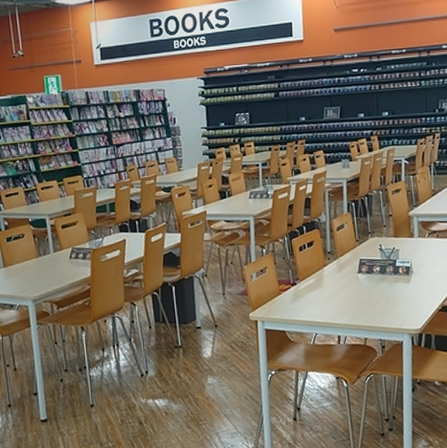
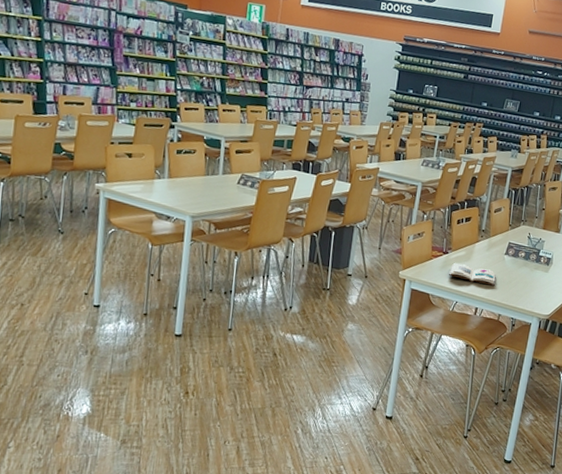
book: none [302,292,354,310] -> present [449,262,496,286]

